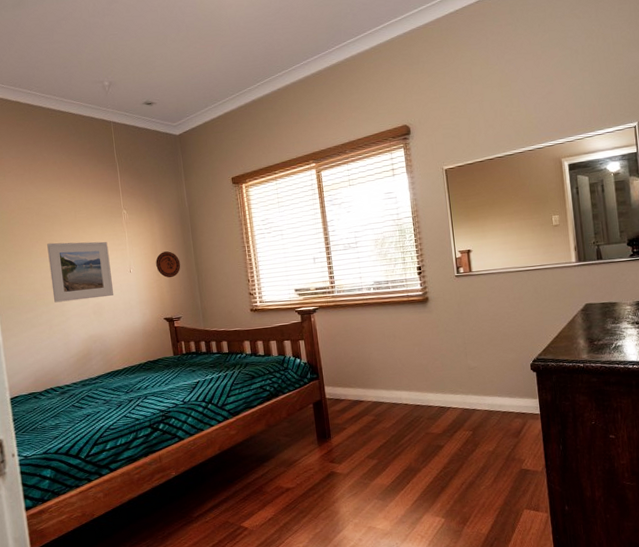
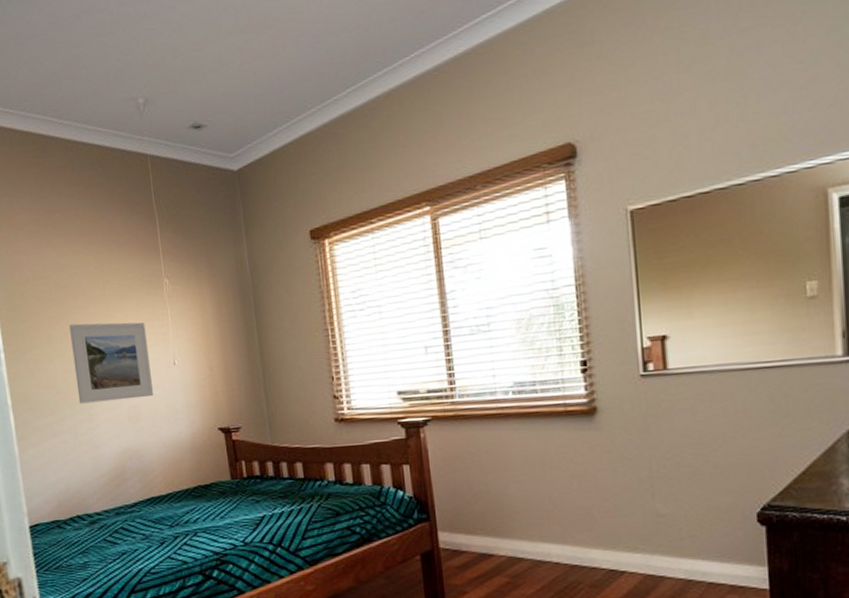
decorative plate: present [155,251,181,278] -> none [207,335,241,373]

